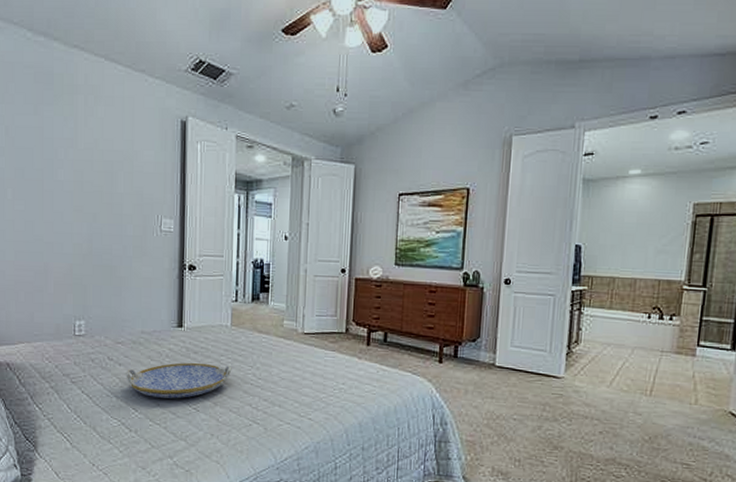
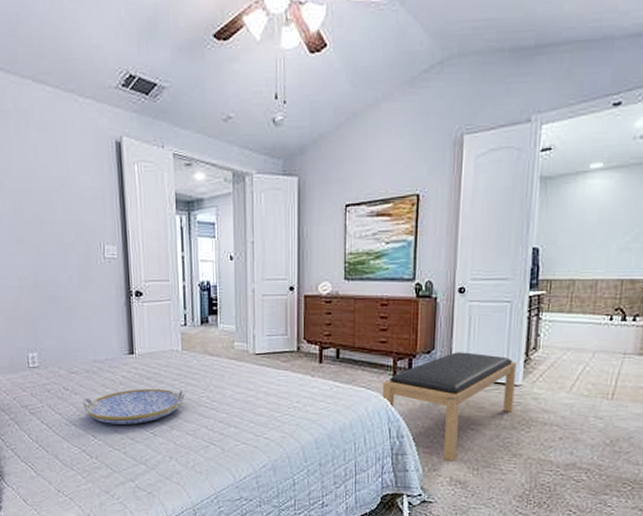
bench: none [427,341,559,452] -> present [382,352,517,462]

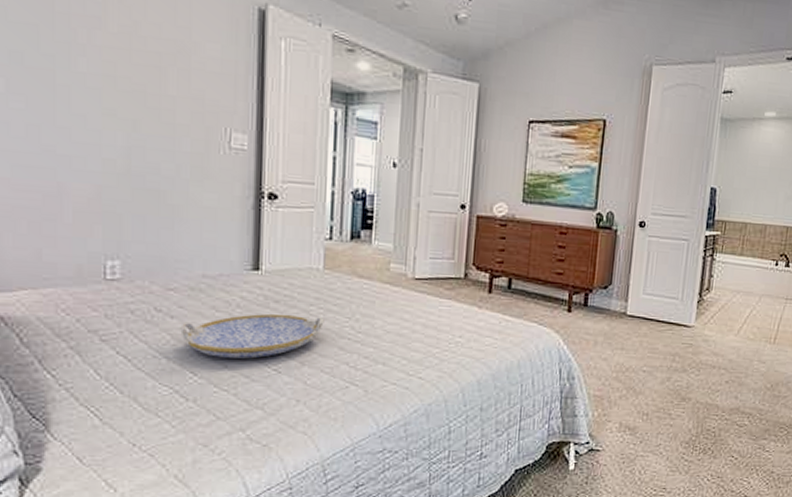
bench: present [382,352,517,462] -> none [555,289,691,406]

